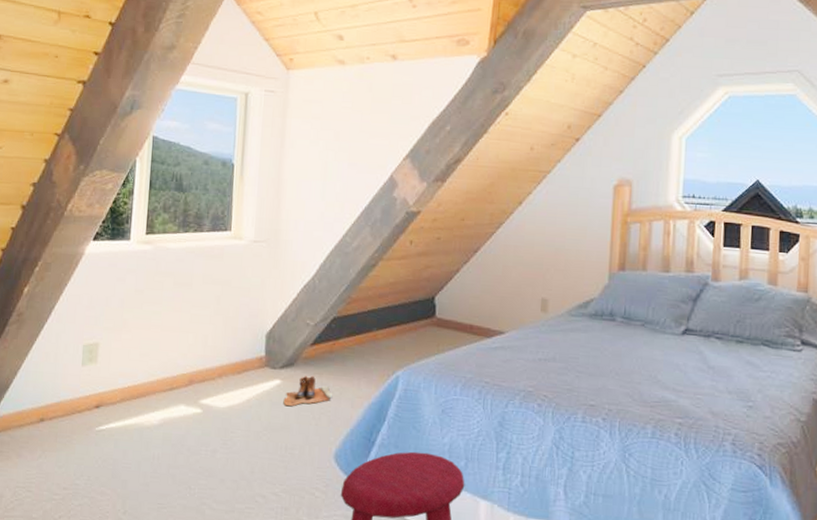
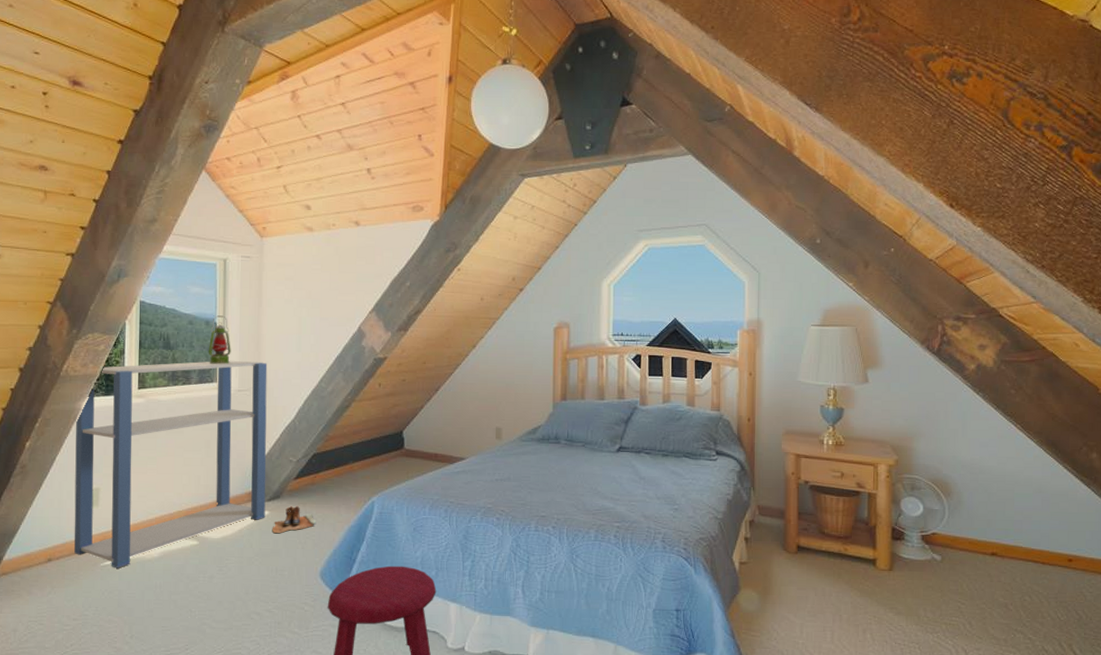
shelving unit: none [68,206,288,434] -> present [74,360,268,568]
lantern: none [223,155,249,211] -> present [208,315,231,364]

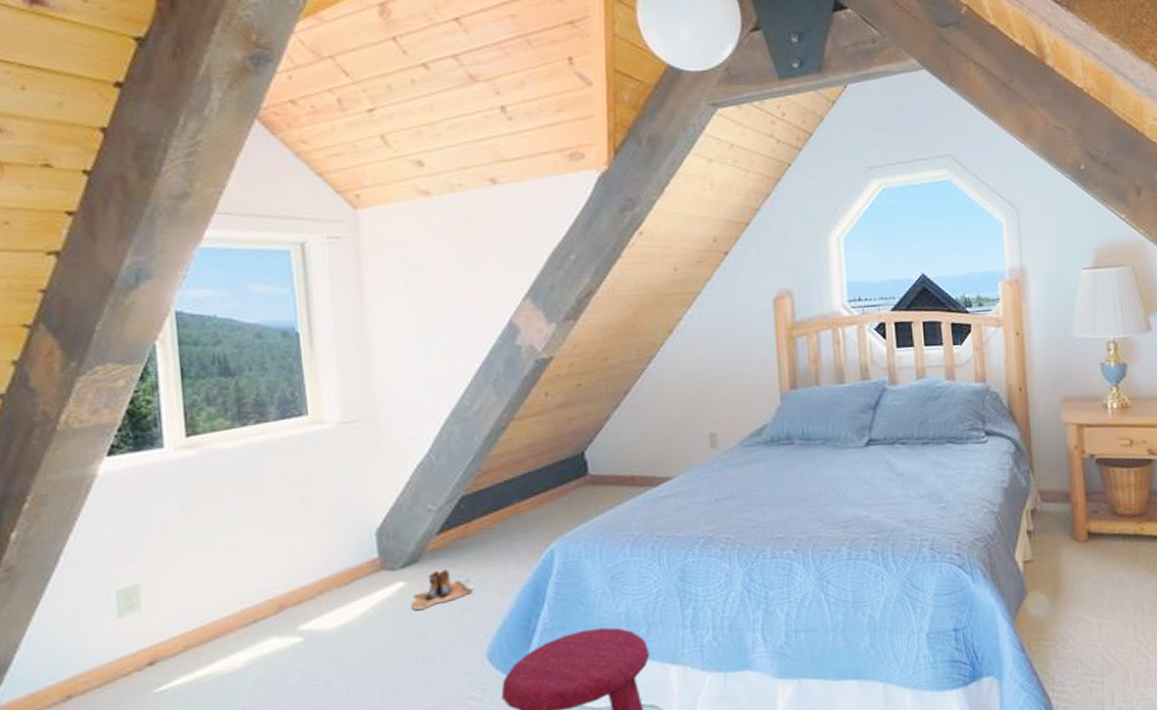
shelving unit: present [74,360,268,568] -> none [88,380,400,693]
lantern: present [208,315,231,364] -> none [289,321,326,391]

